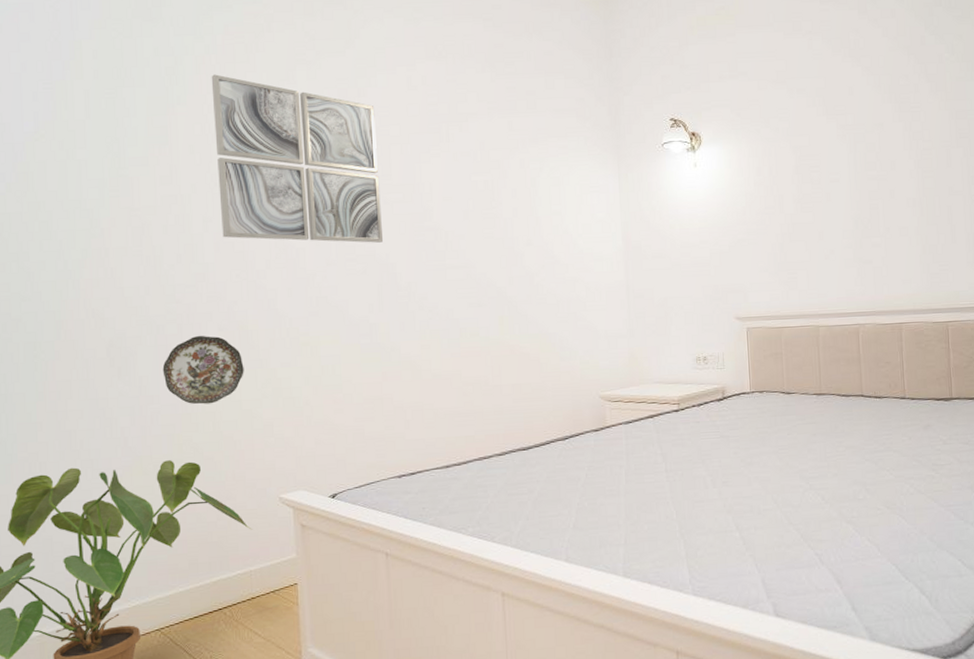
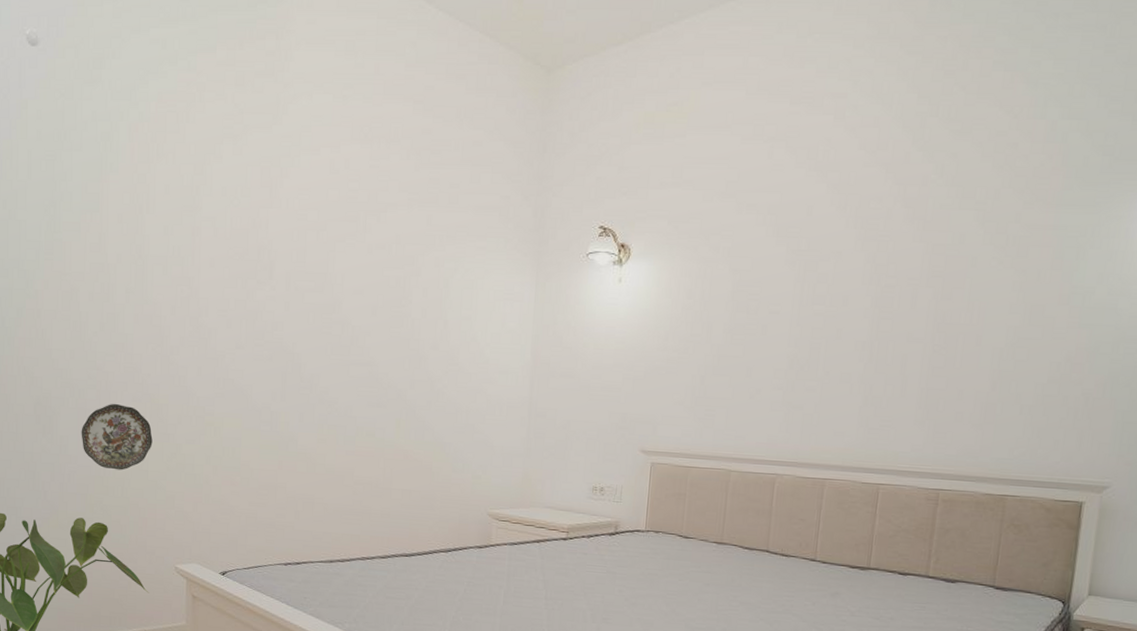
wall art: present [211,74,383,243] -> none [142,143,295,331]

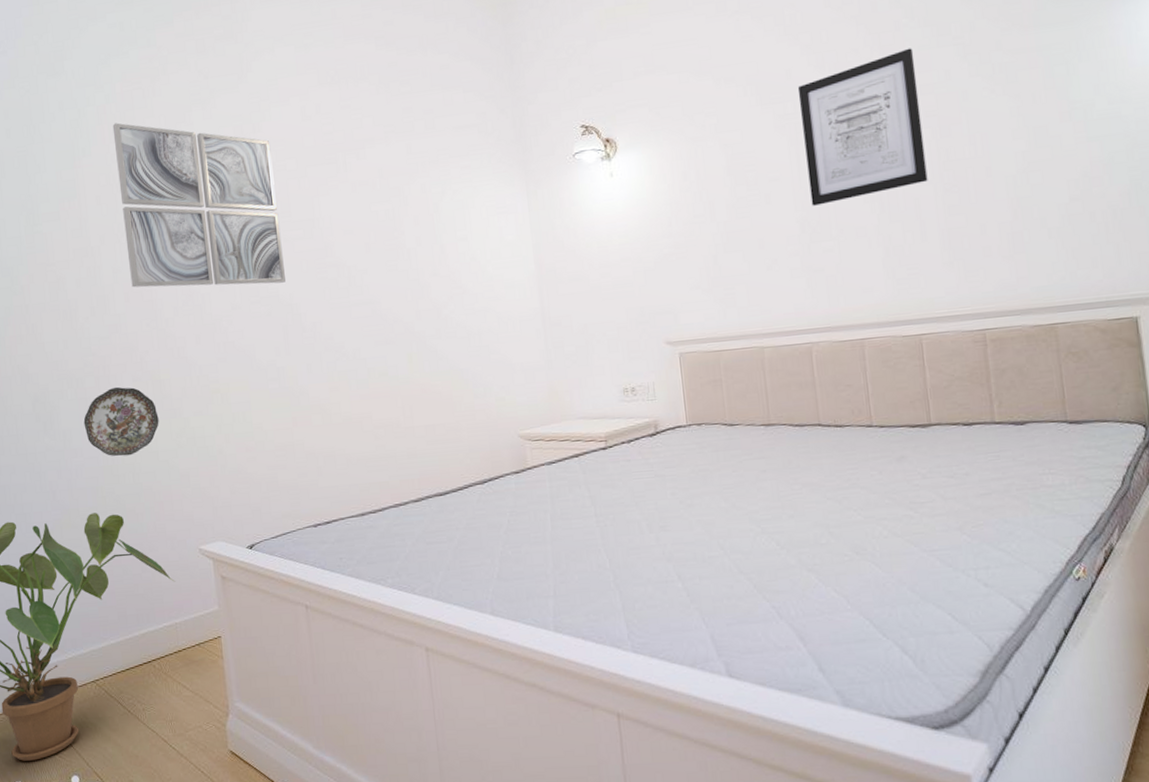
wall art: none [142,143,295,331] -> present [112,123,286,288]
wall art: none [804,205,935,345] -> present [797,48,928,206]

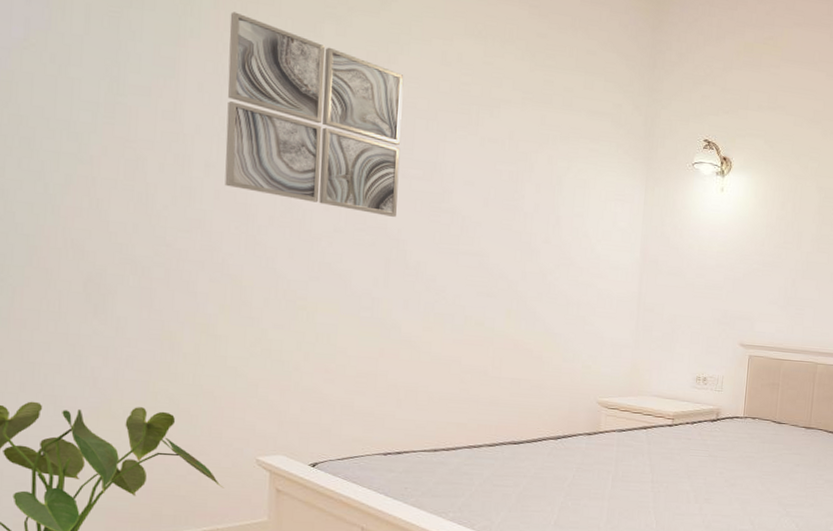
decorative plate: present [83,387,159,456] -> none [143,283,233,356]

